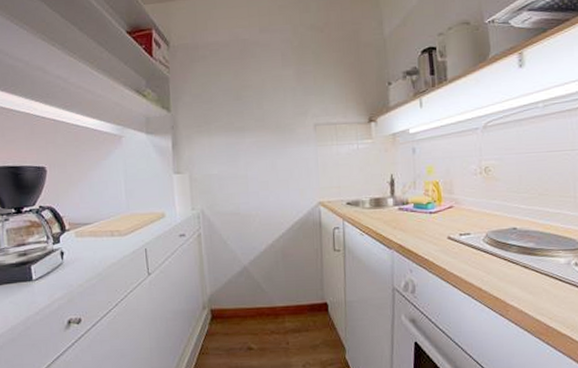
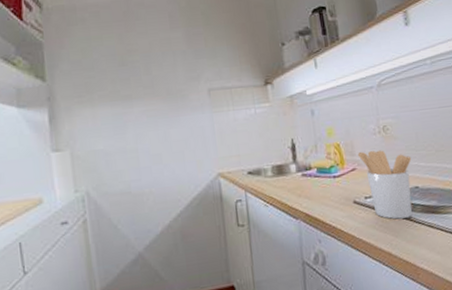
utensil holder: none [456,190,512,257] -> present [357,150,413,220]

